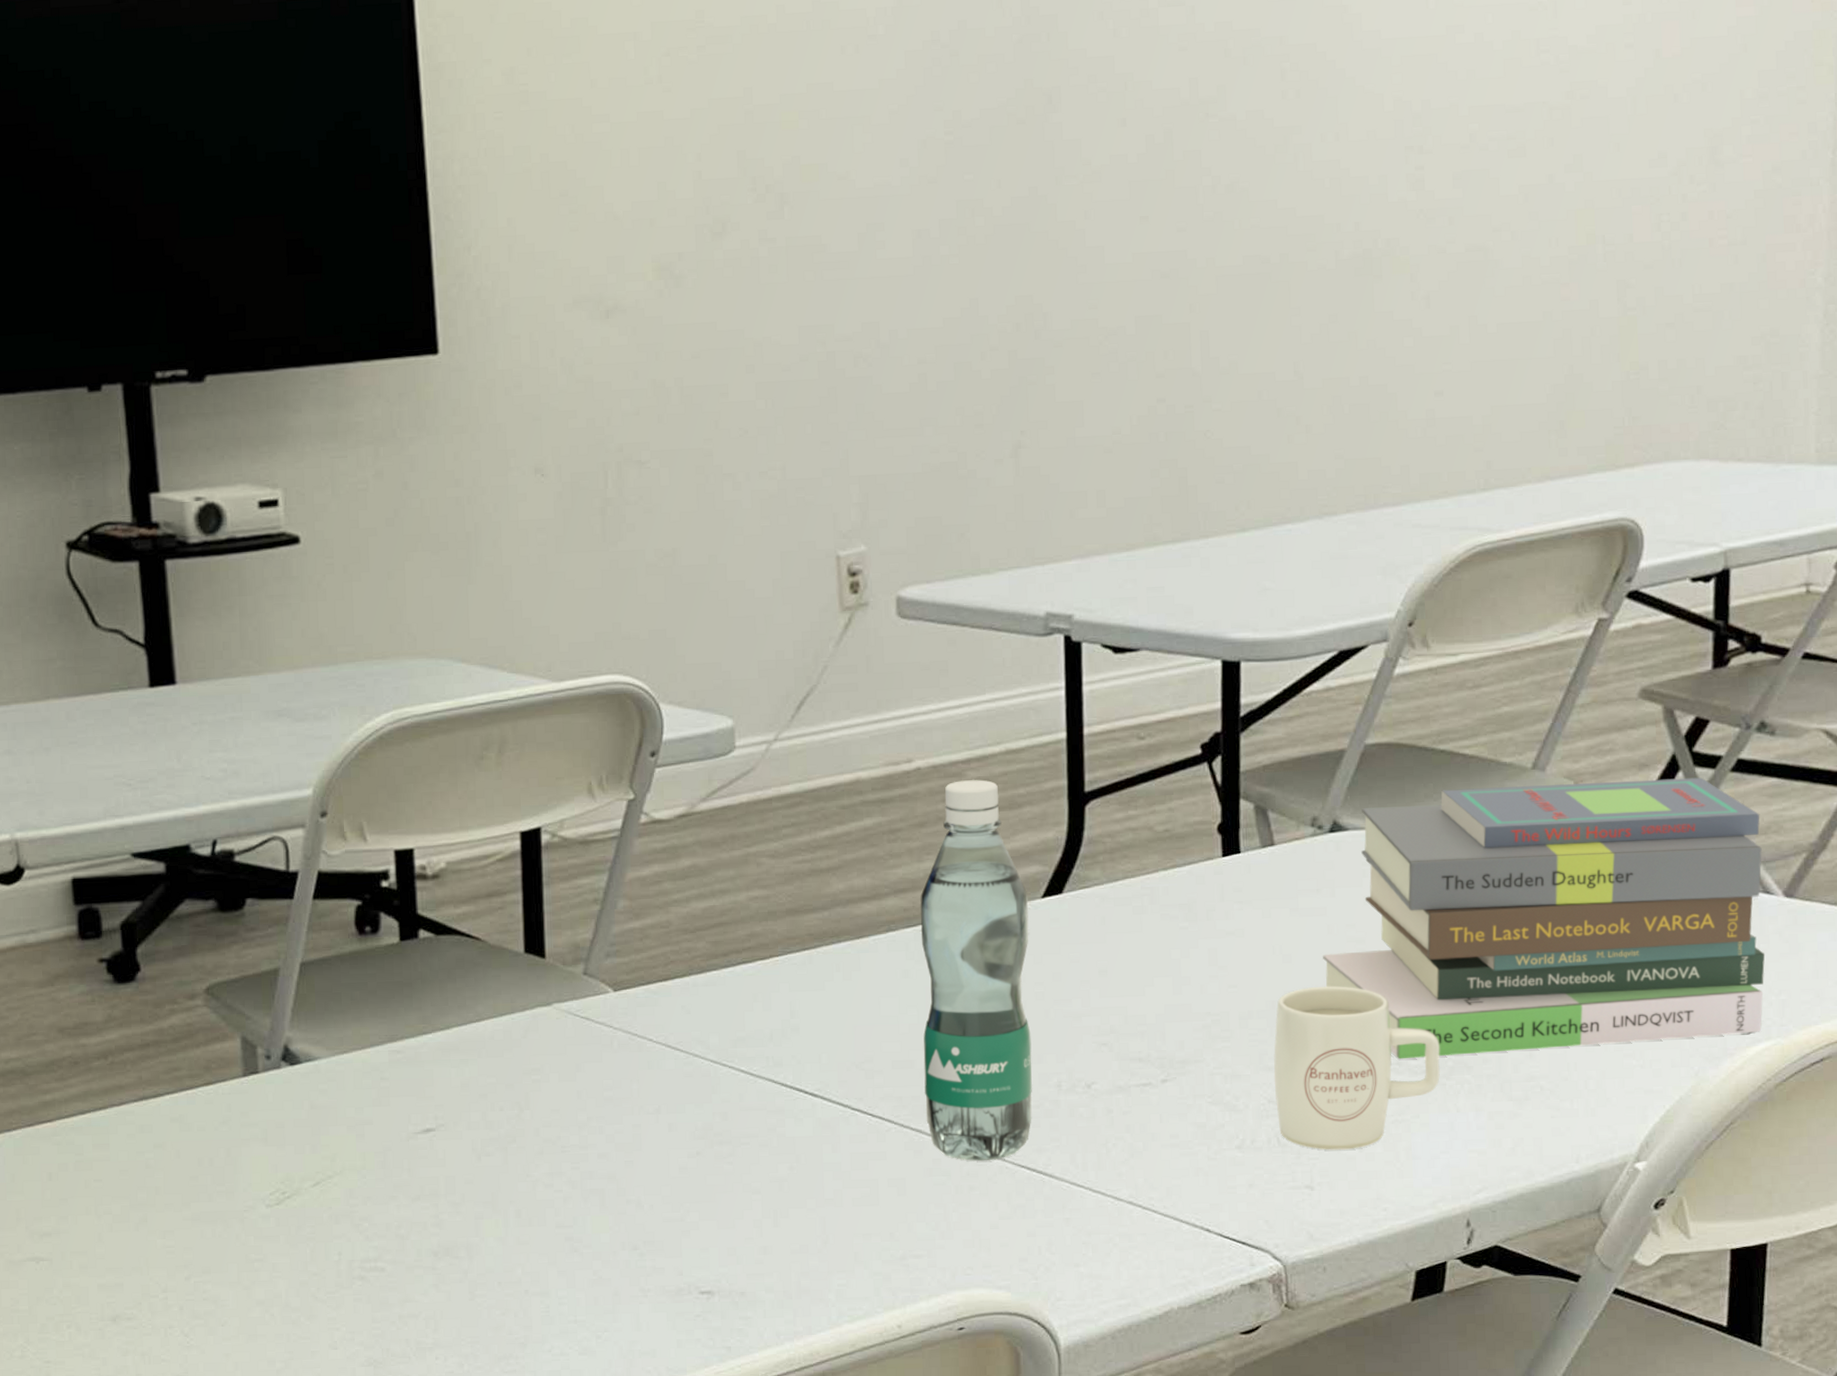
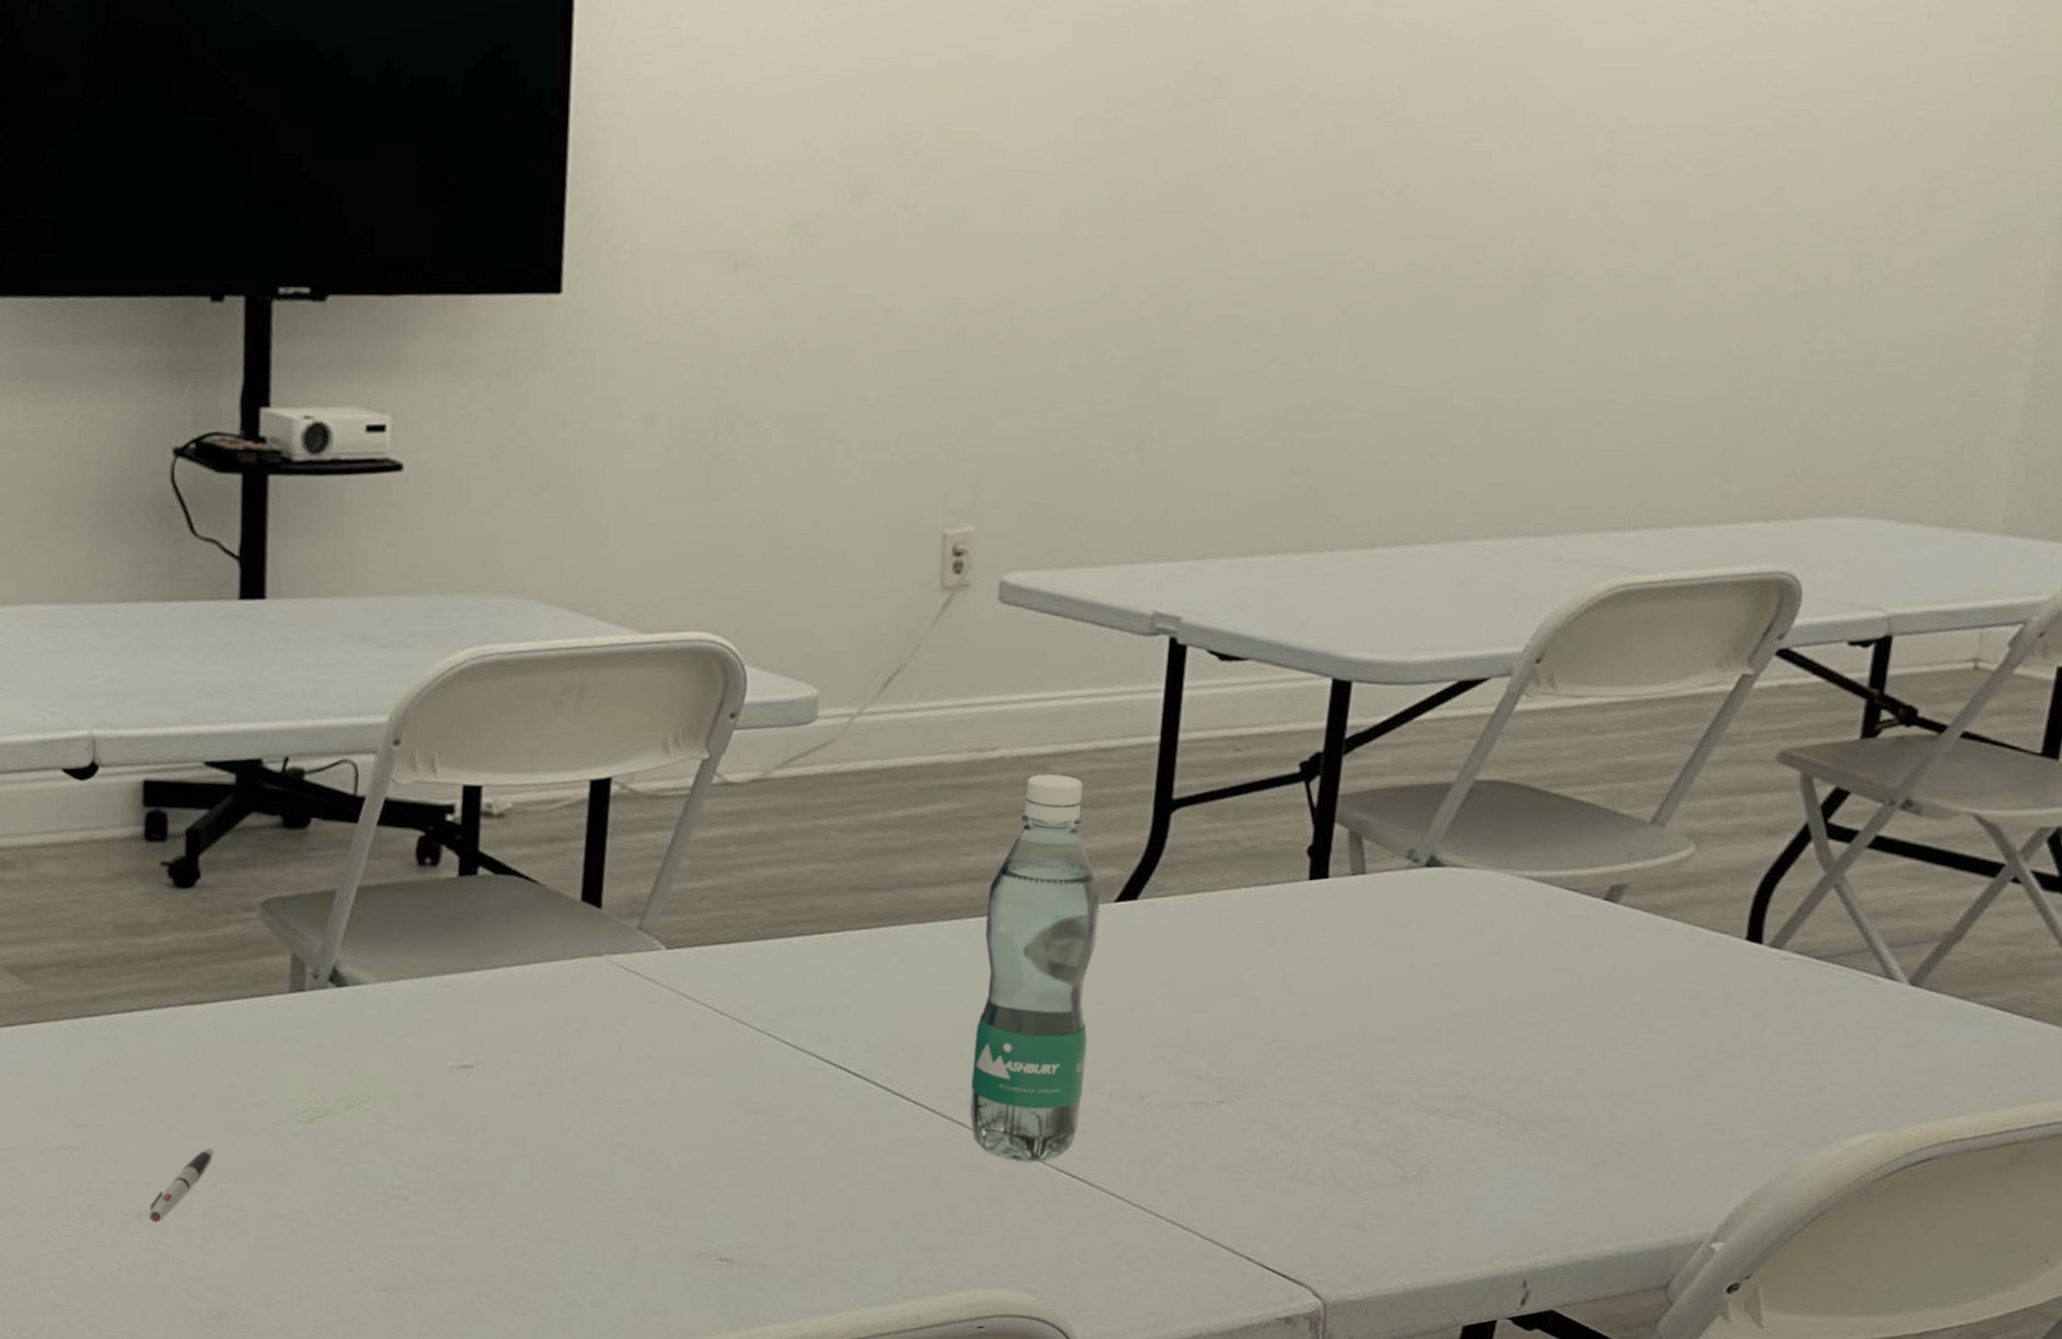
pen: none [124,1242,184,1325] -> present [149,1148,214,1223]
mug: present [1273,986,1440,1150] -> none [1335,1023,1517,1194]
books: present [1323,777,1766,1060] -> none [1403,835,1894,1123]

